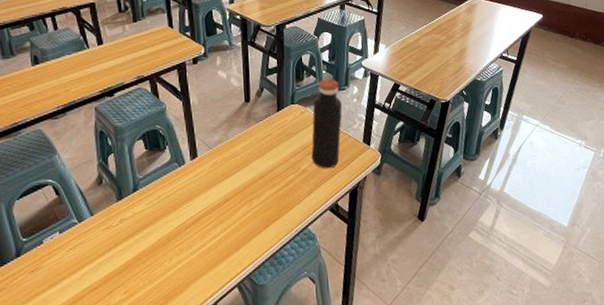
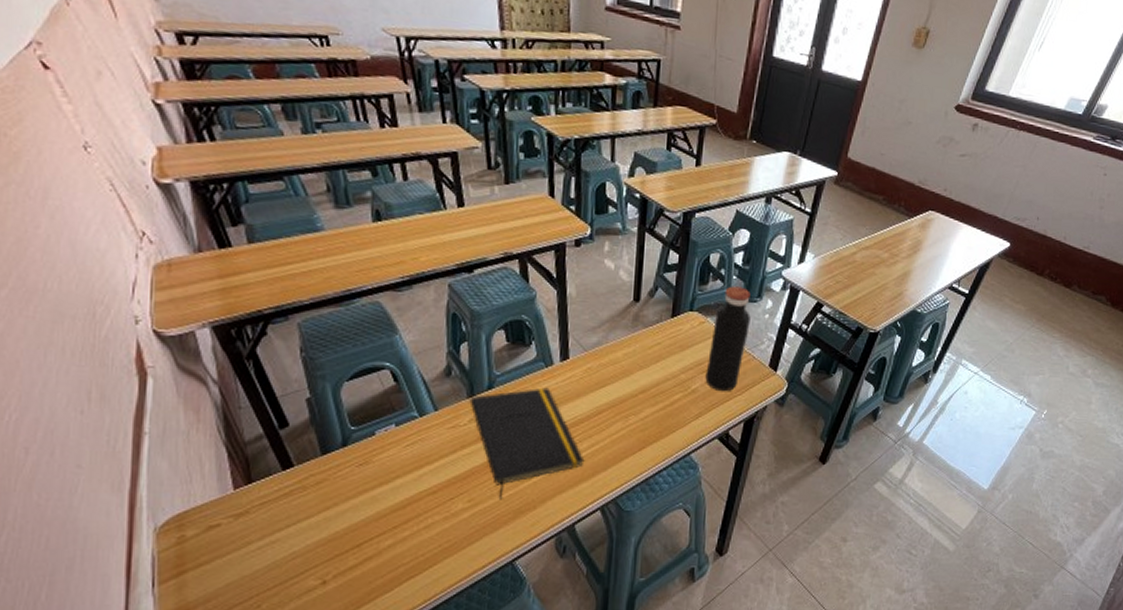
notepad: none [119,183,220,288] -> present [469,387,585,500]

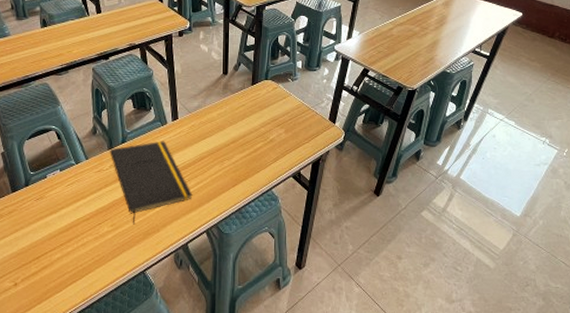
water bottle: present [705,286,751,392] -> none [280,59,312,141]

